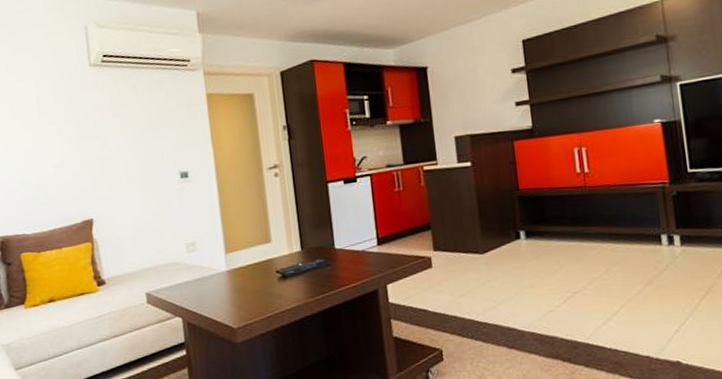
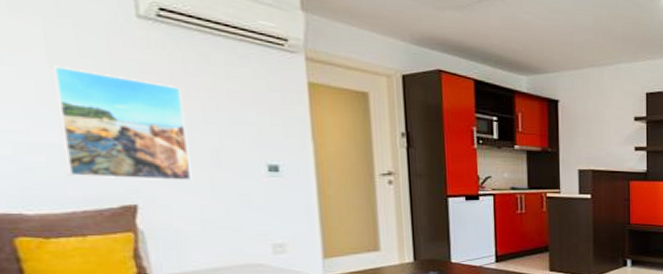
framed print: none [40,115,128,200] -> present [52,65,192,182]

